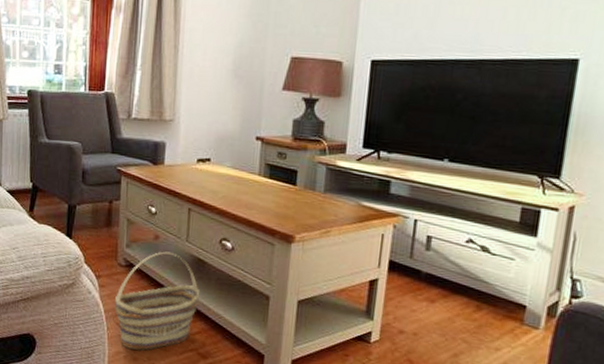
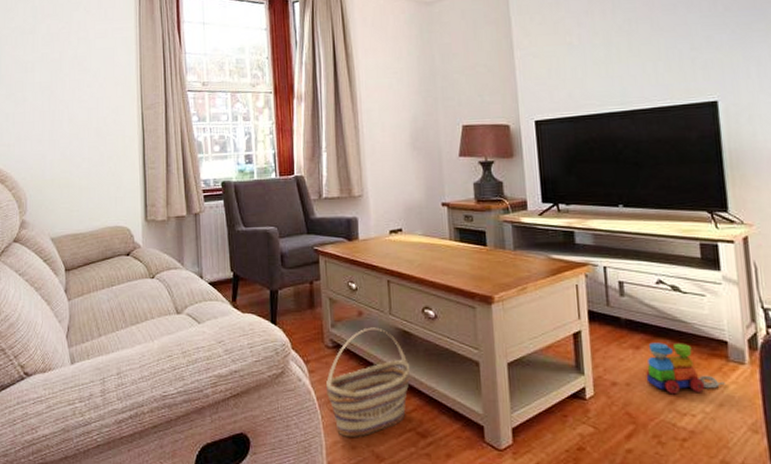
toy train: none [435,298,515,351] -> present [645,342,726,395]

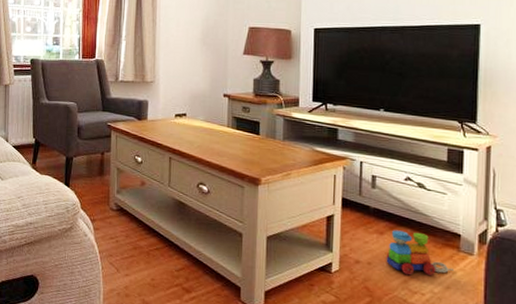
basket: present [326,327,410,438] -> none [108,196,181,288]

